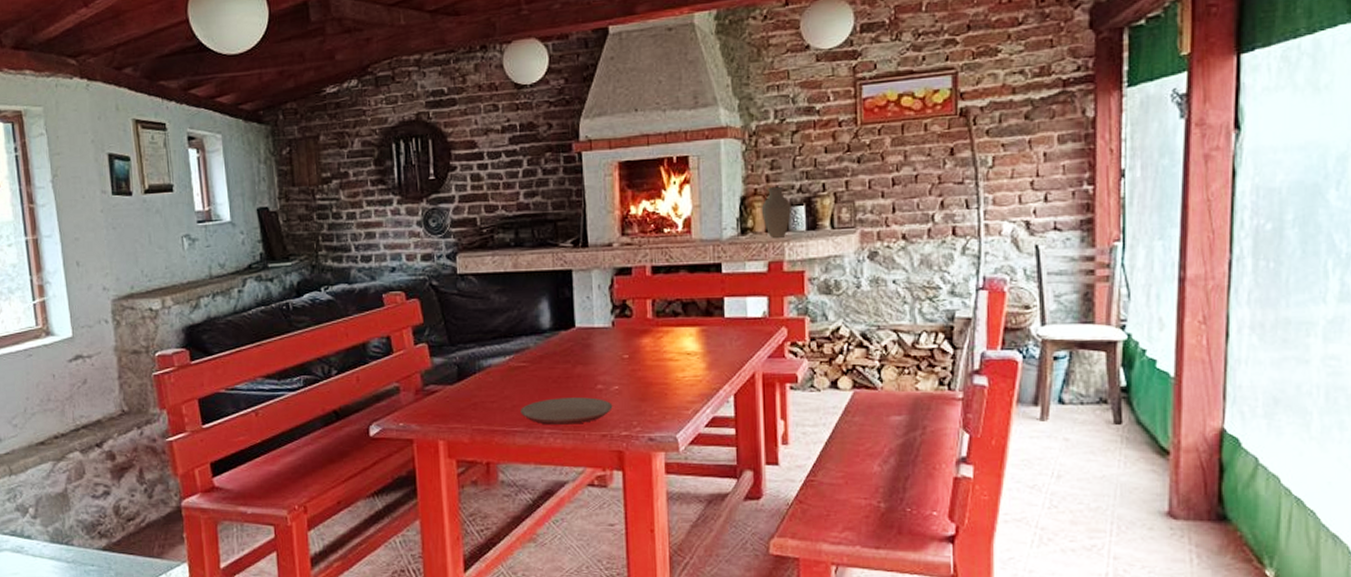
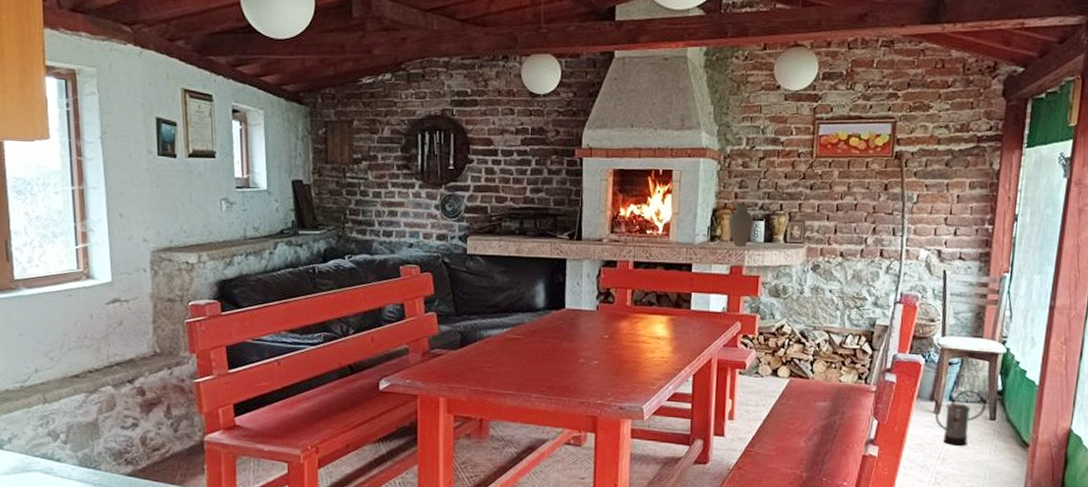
plate: present [520,397,613,425] -> none [512,368,592,391]
watering can: none [1034,389,1107,459] -> present [931,390,986,446]

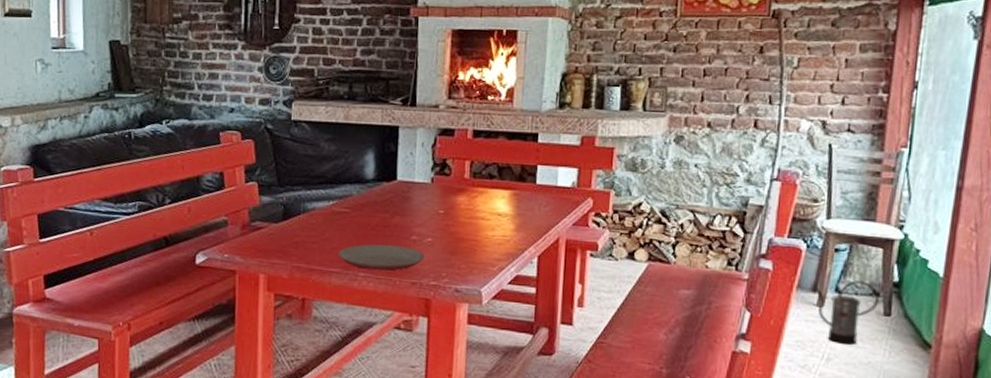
plate: none [512,368,592,391] -> present [338,244,425,271]
vase: present [729,202,754,247] -> none [580,66,608,115]

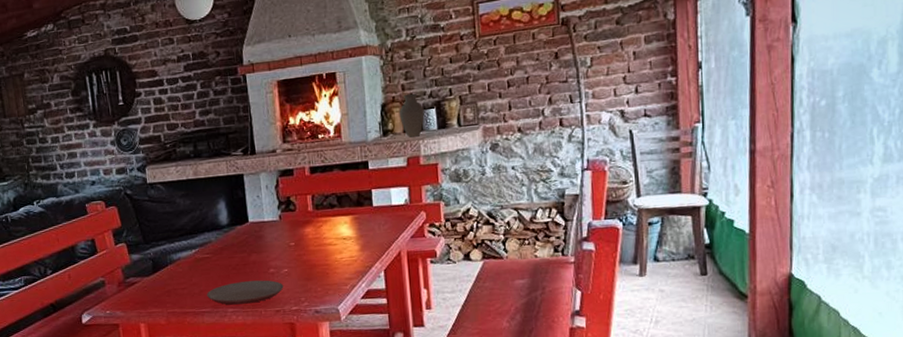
vase: none [580,66,608,115] -> present [400,93,425,138]
watering can: present [813,280,879,345] -> none [634,247,694,307]

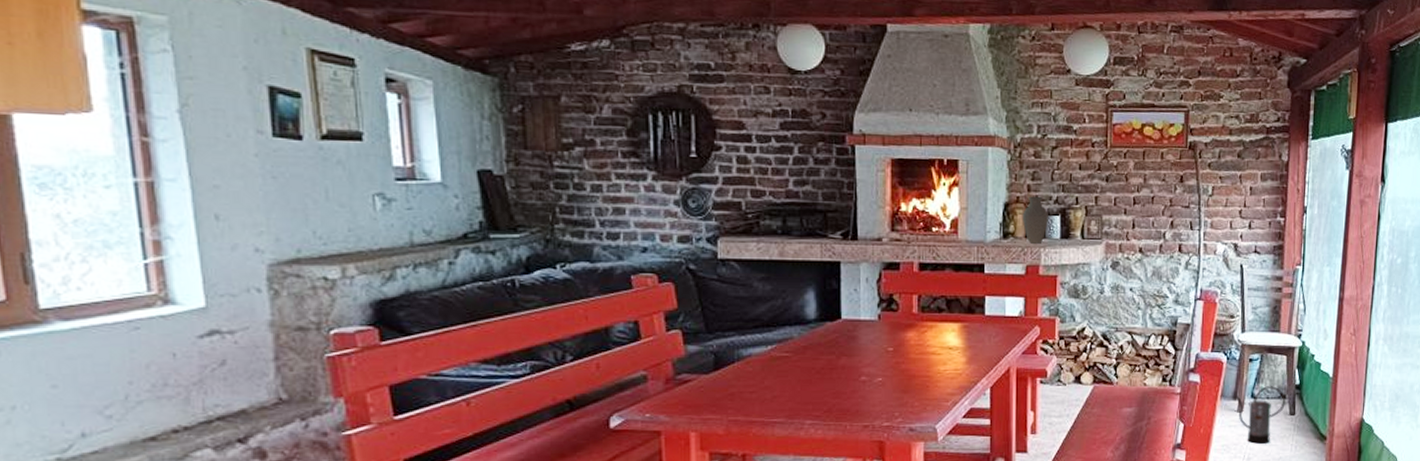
plate: present [207,280,284,305] -> none [781,389,876,416]
watering can: none [634,247,694,307] -> present [1234,386,1285,444]

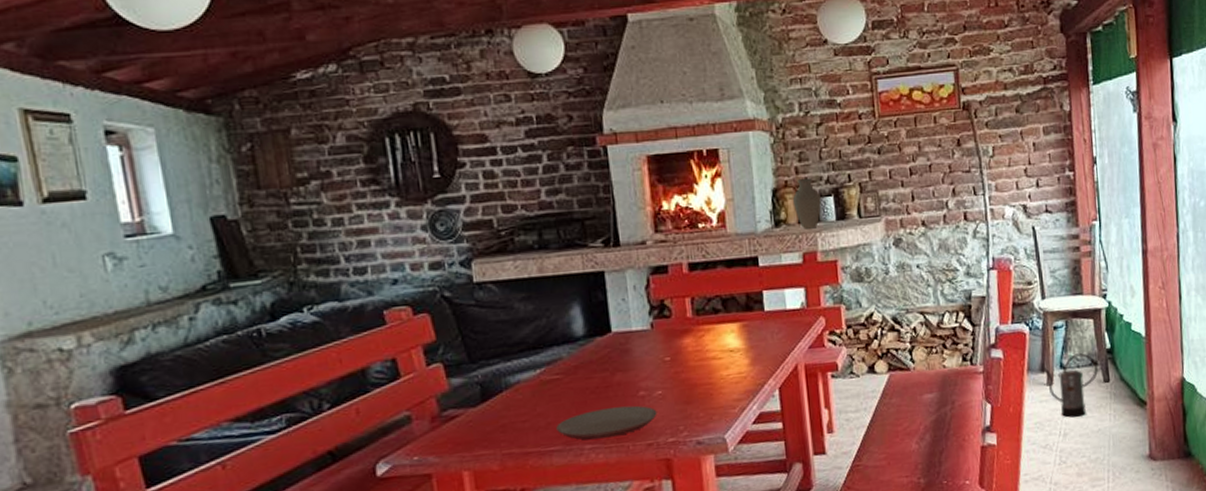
plate: none [781,389,876,416] -> present [556,405,657,440]

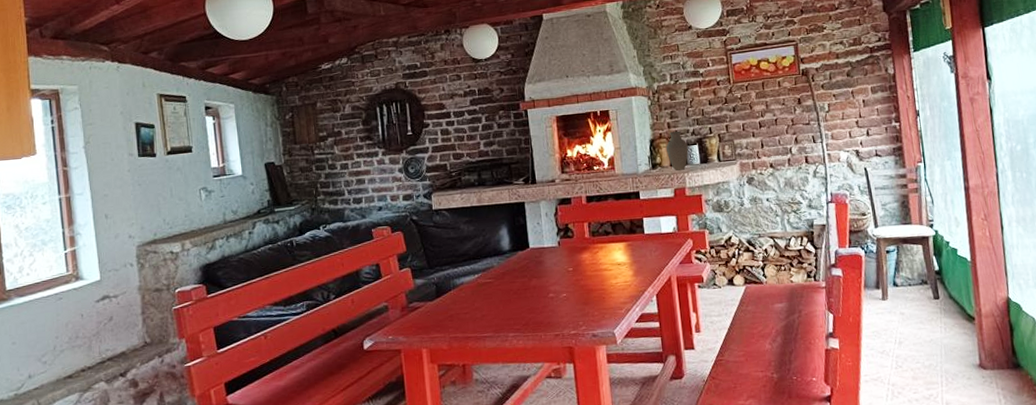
plate: present [556,405,657,440] -> none [489,304,563,329]
watering can: present [1041,353,1098,418] -> none [876,273,928,328]

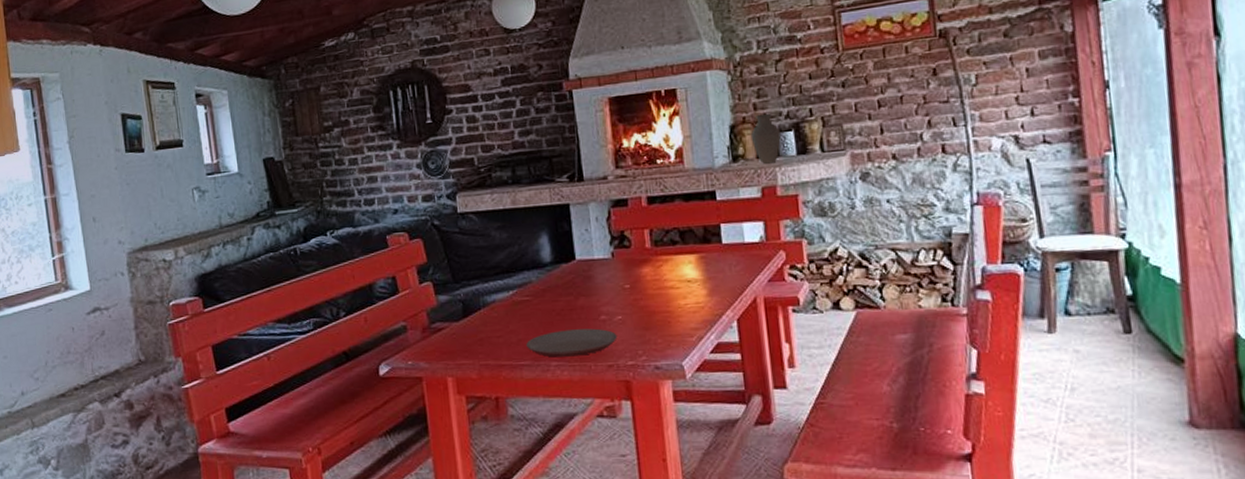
plate: none [489,304,563,329] -> present [526,328,618,357]

